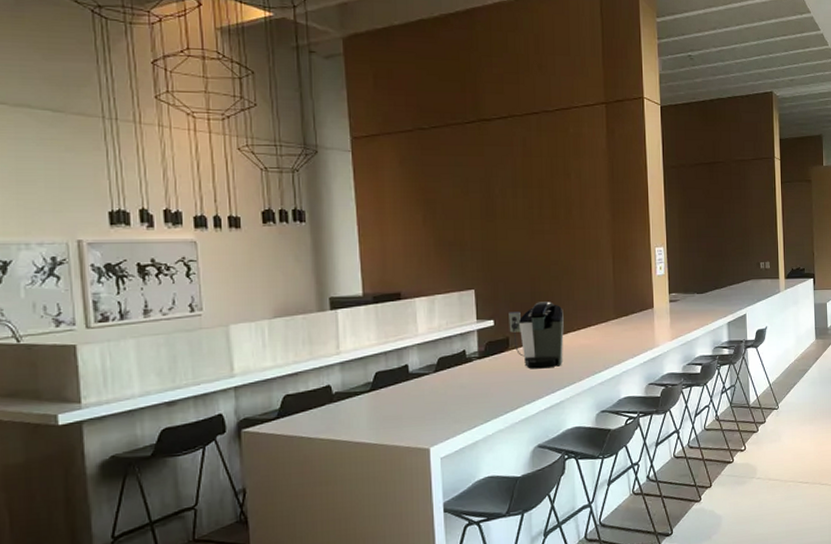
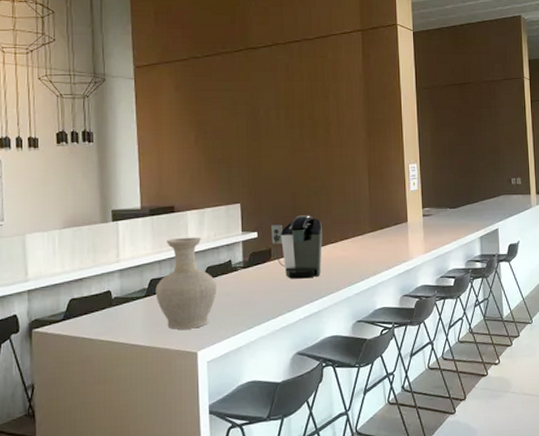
vase: none [381,326,450,425] -> present [155,237,216,330]

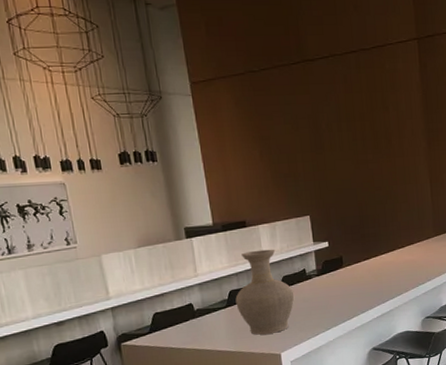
coffee maker: present [271,215,322,279] -> none [341,223,391,283]

